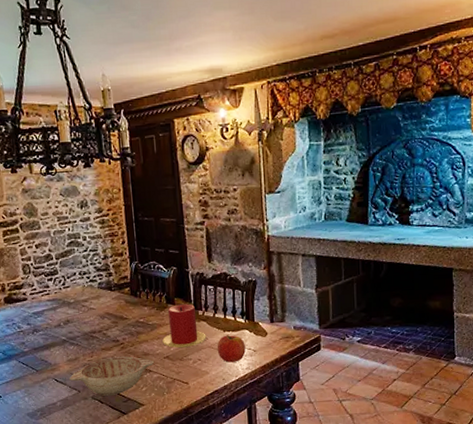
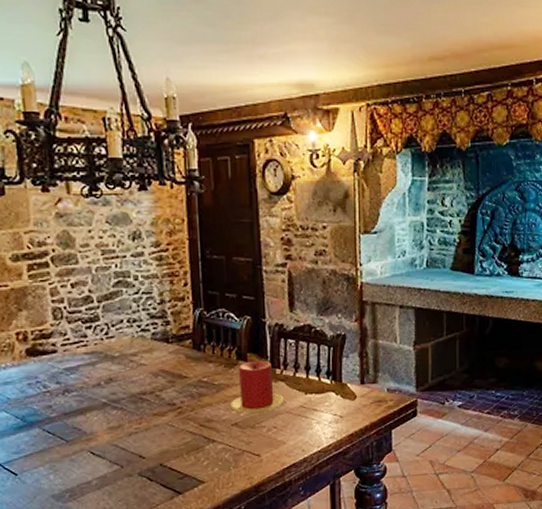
decorative bowl: present [69,356,155,397] -> none [110,423,220,473]
fruit: present [217,335,246,363] -> none [296,398,330,431]

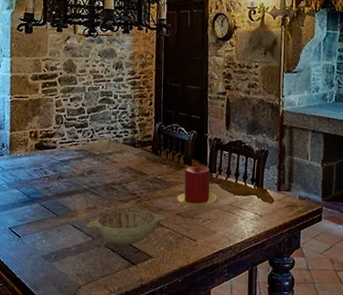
decorative bowl: none [110,423,220,473] -> present [86,209,167,246]

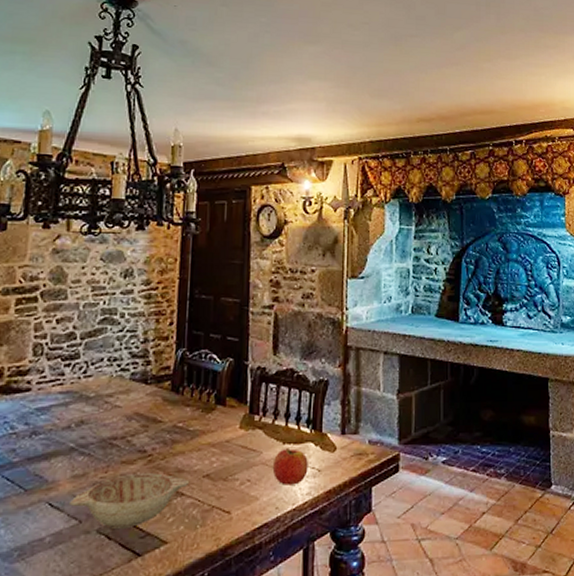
candle: present [177,165,218,207] -> none [204,405,261,464]
fruit: none [226,198,253,225] -> present [272,448,308,485]

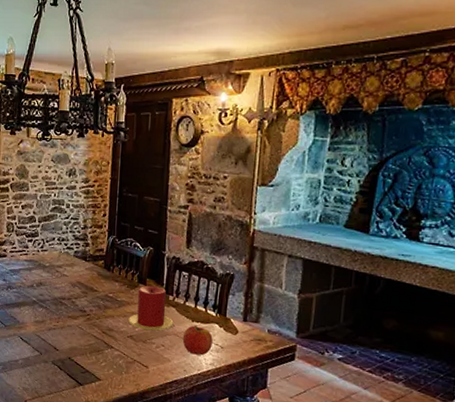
decorative bowl: present [70,473,190,530] -> none [34,326,118,365]
candle: none [204,405,261,464] -> present [128,285,174,331]

